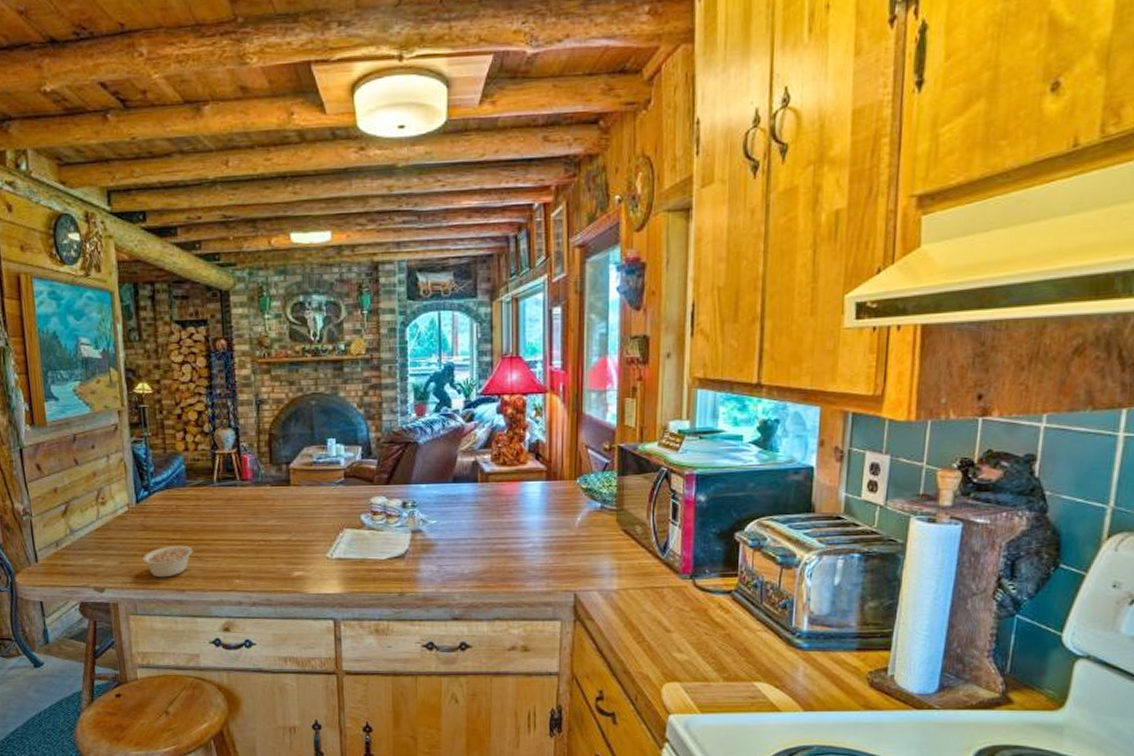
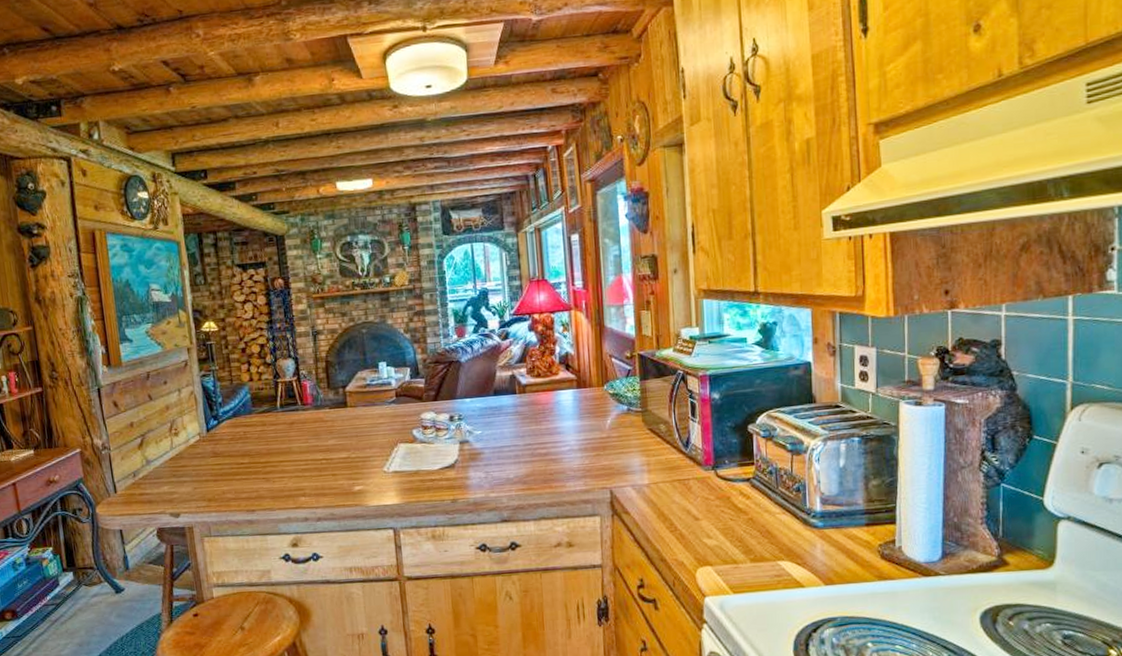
legume: present [143,544,203,578] -> none [214,466,270,500]

